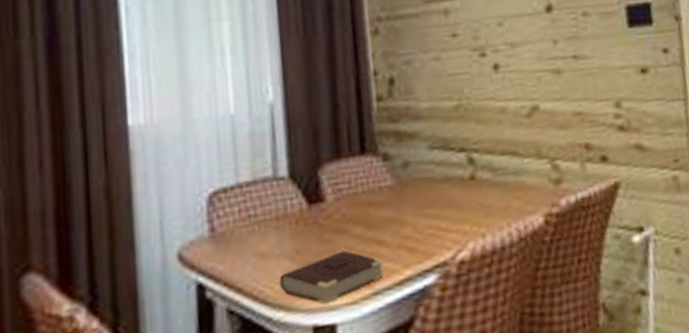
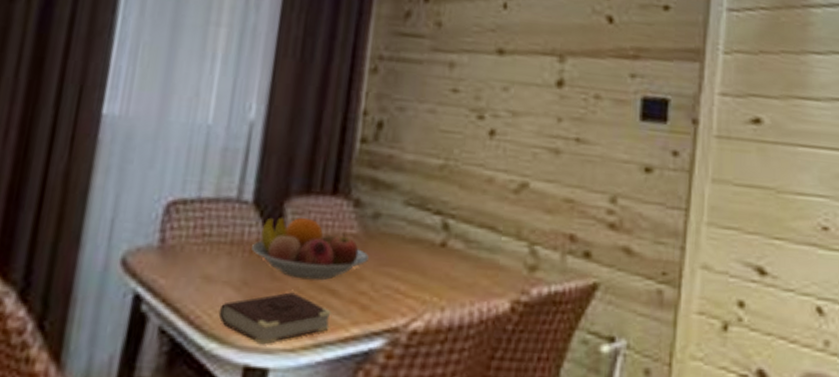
fruit bowl: none [297,180,408,237] -> present [252,216,370,281]

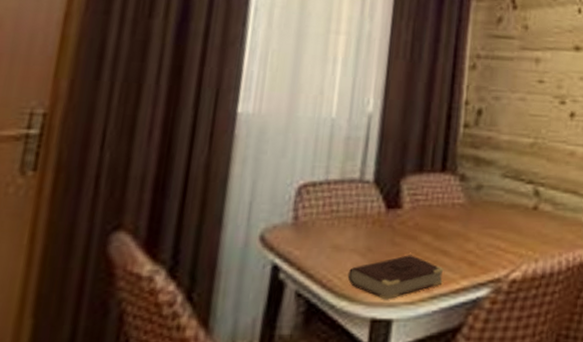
fruit bowl: present [252,216,370,281] -> none [374,192,475,244]

